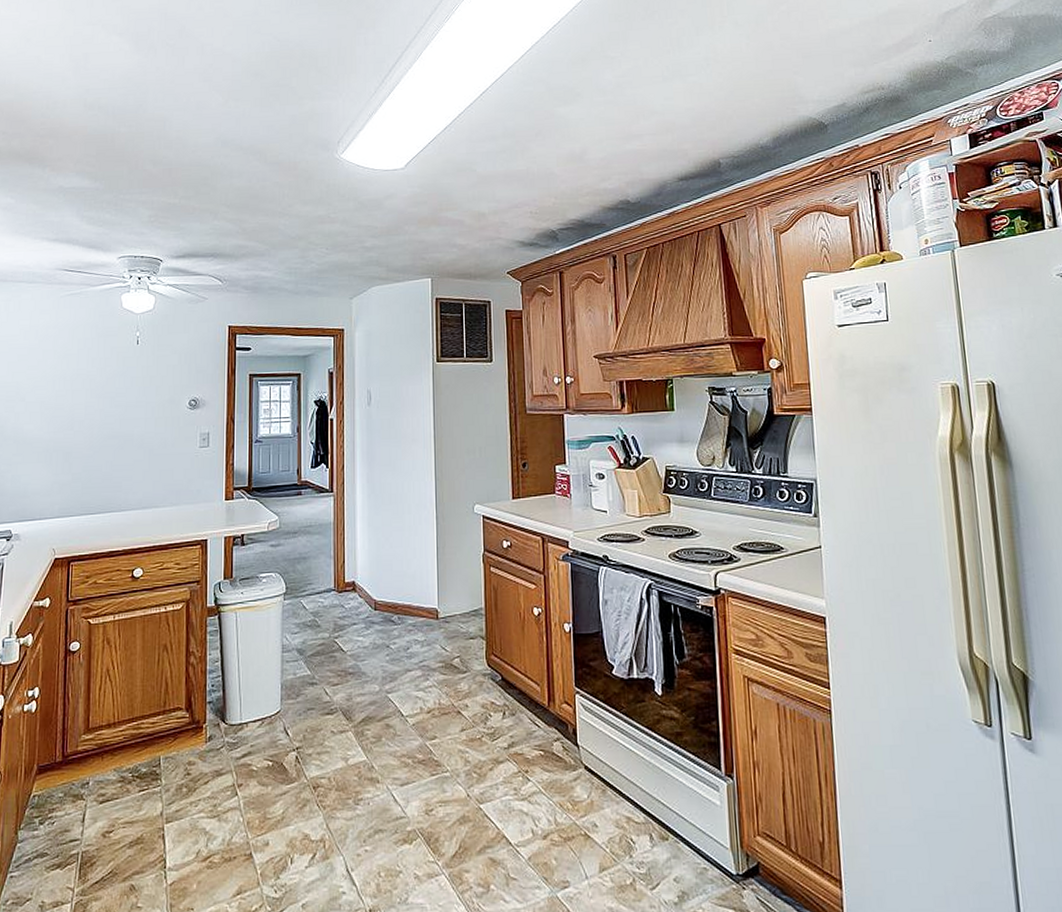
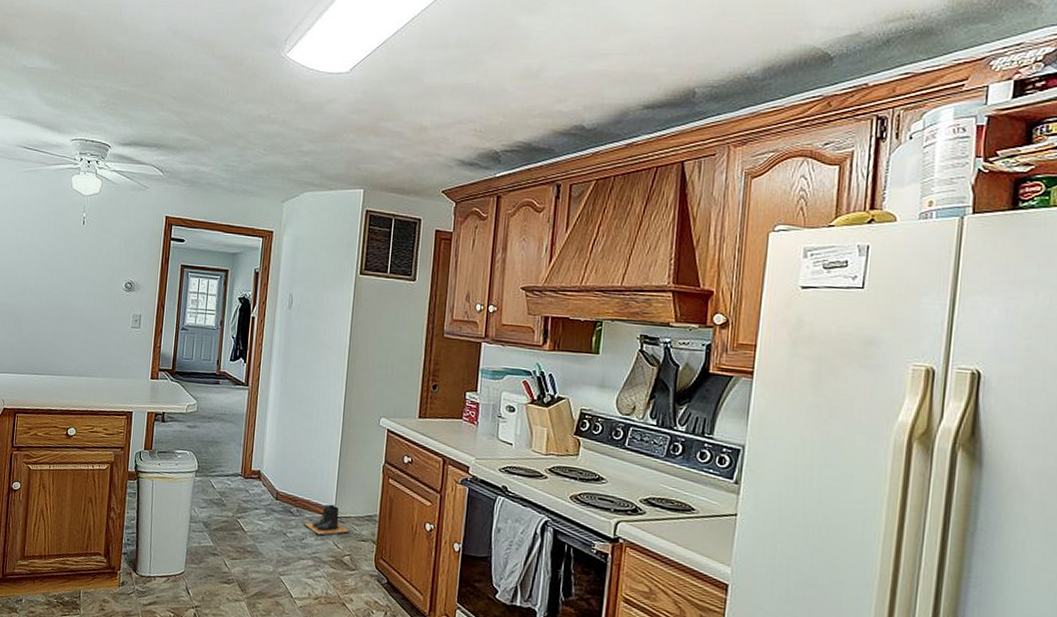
boots: none [407,605,456,641] -> present [304,504,349,536]

